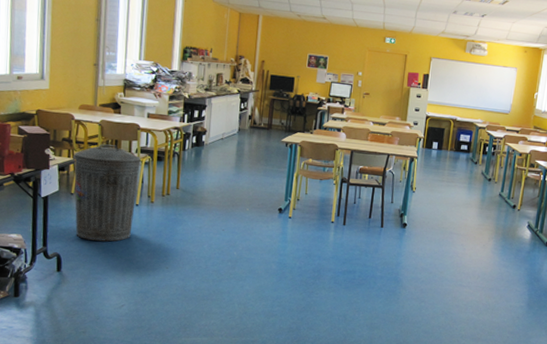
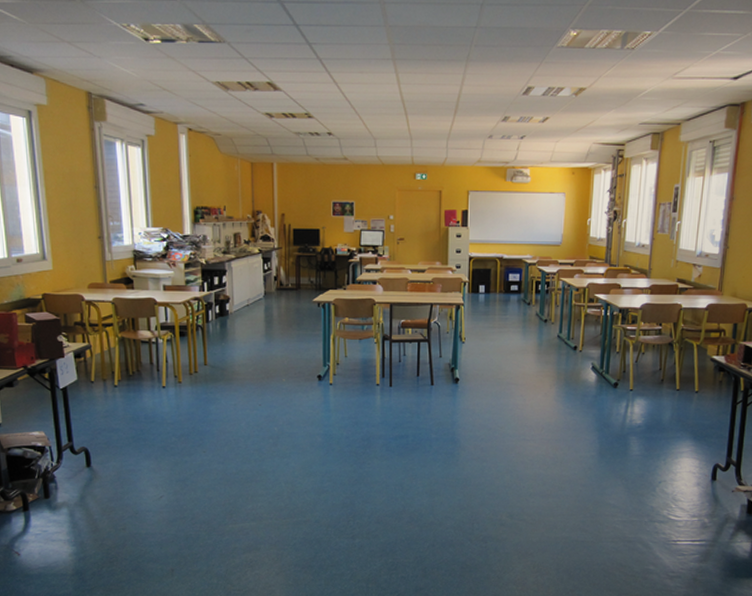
trash can: present [73,144,141,242] -> none [88,324,163,430]

